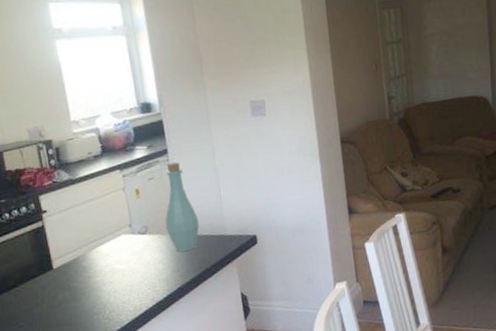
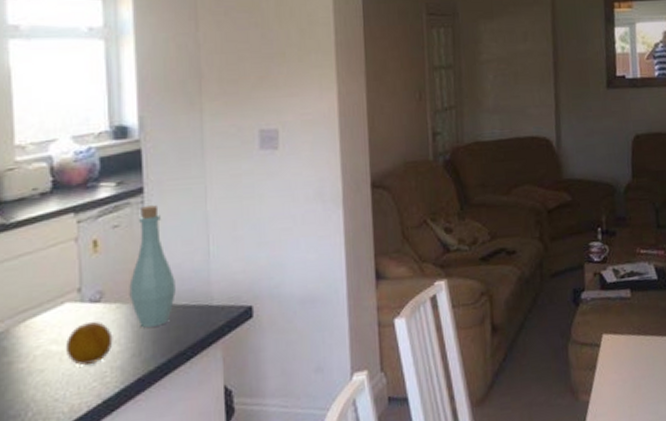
fruit: none [125,248,159,278] -> present [65,322,113,365]

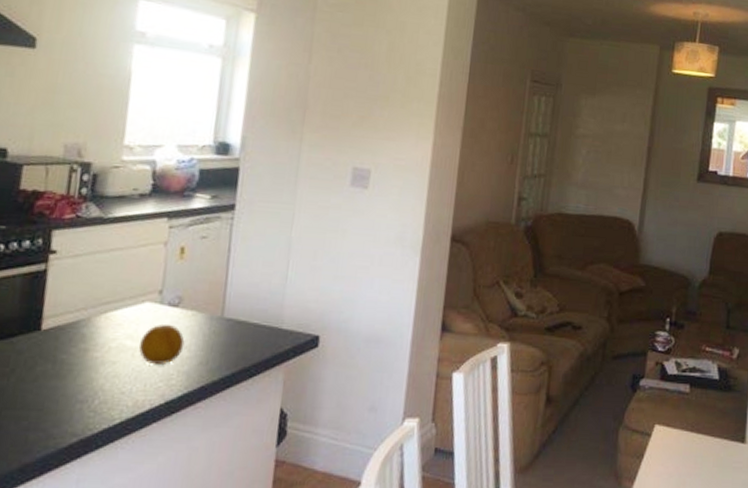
bottle: present [129,205,176,328] -> none [205,222,251,340]

